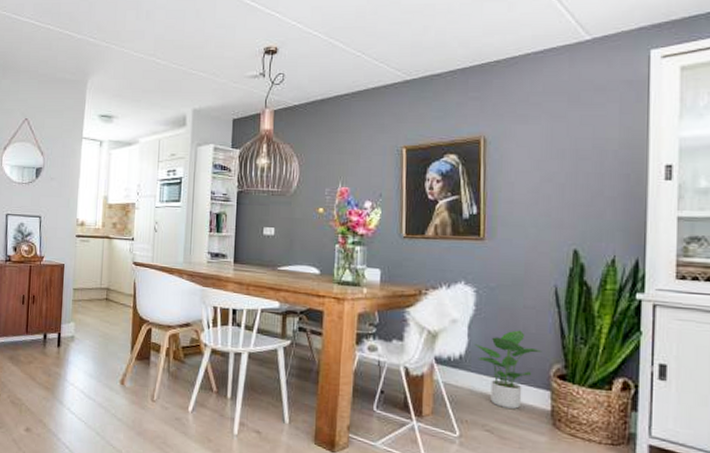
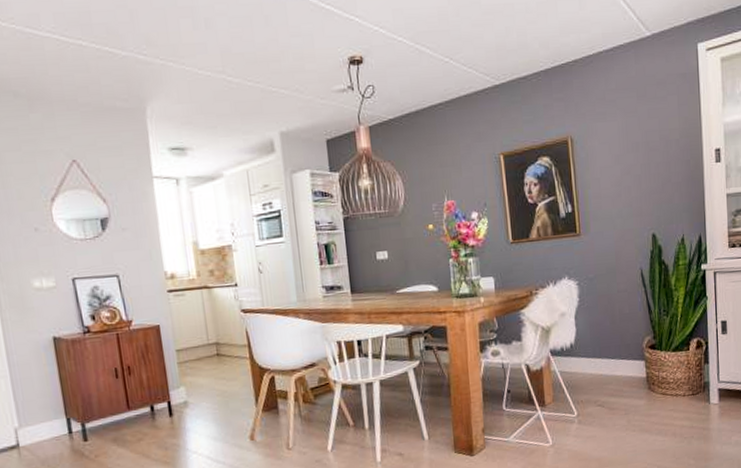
potted plant: present [475,330,543,409] -> none [582,312,636,383]

